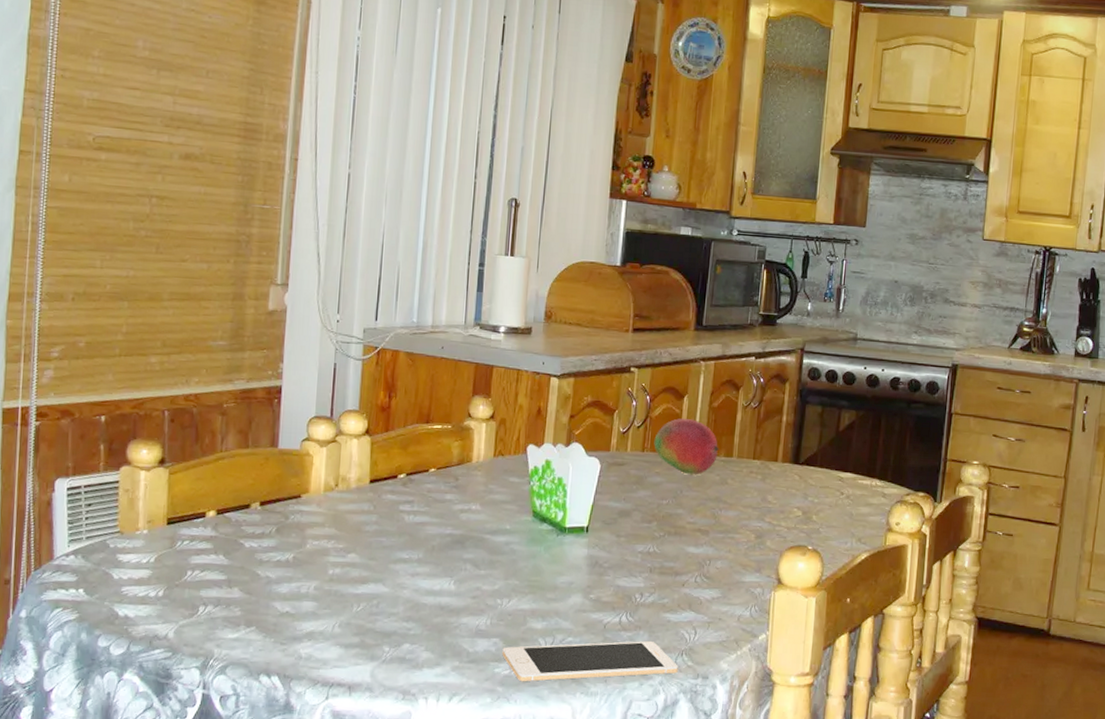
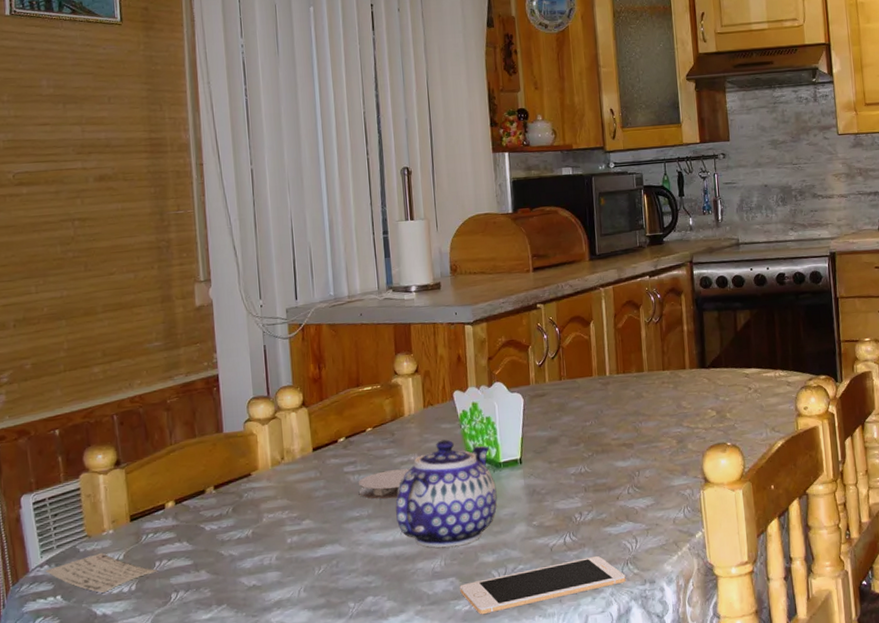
playing card: none [70,551,189,595] -> present [44,552,158,594]
coaster: none [411,516,469,547] -> present [358,468,409,499]
teapot: none [447,493,557,607] -> present [395,439,497,548]
fruit: present [654,418,719,475] -> none [569,342,630,395]

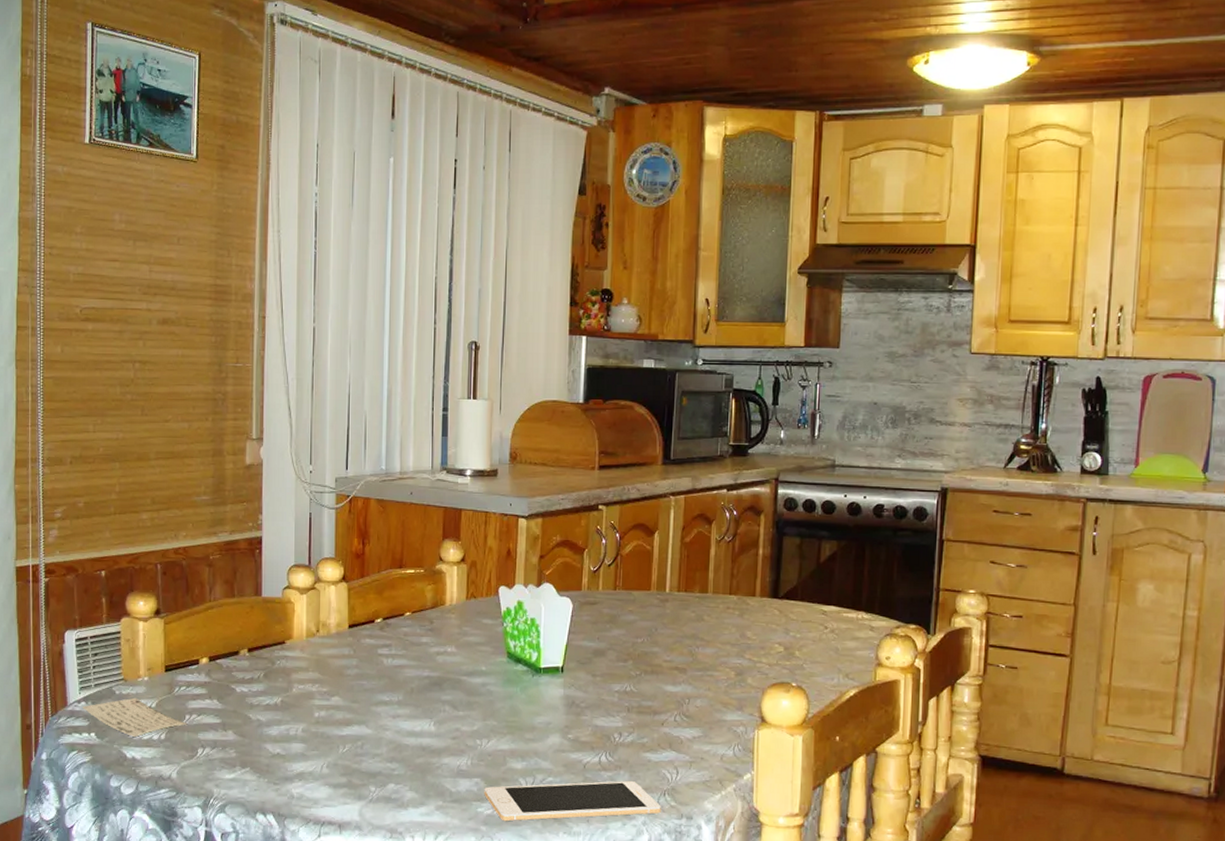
coaster: present [358,468,409,499] -> none [391,659,445,689]
teapot: present [395,439,497,548] -> none [427,635,533,748]

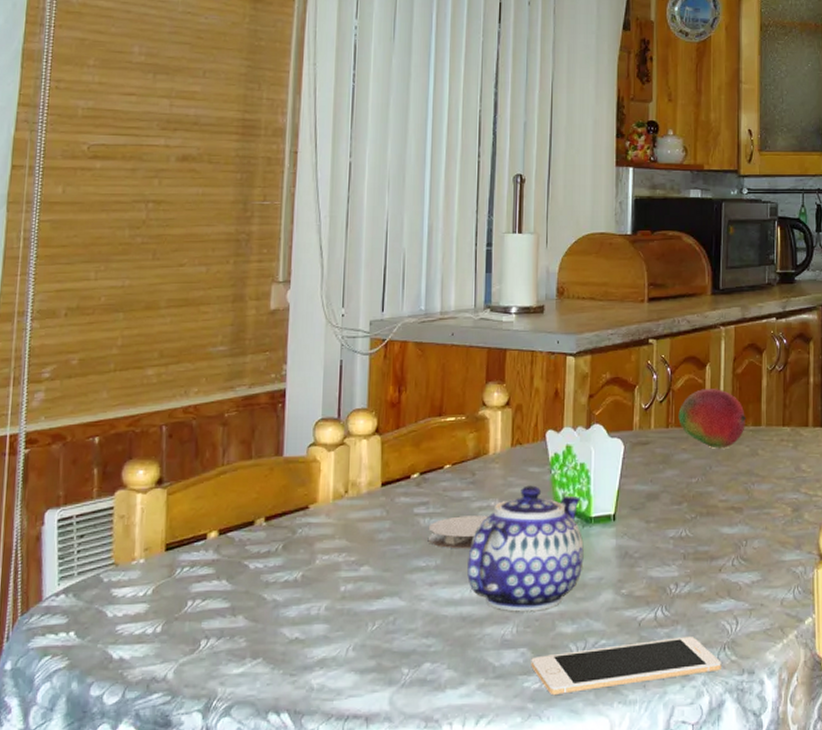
playing card: present [82,697,188,738] -> none [60,584,190,634]
coaster: none [391,659,445,689] -> present [428,515,488,549]
teapot: none [427,635,533,748] -> present [467,485,584,612]
fruit: none [626,555,693,613] -> present [678,389,747,449]

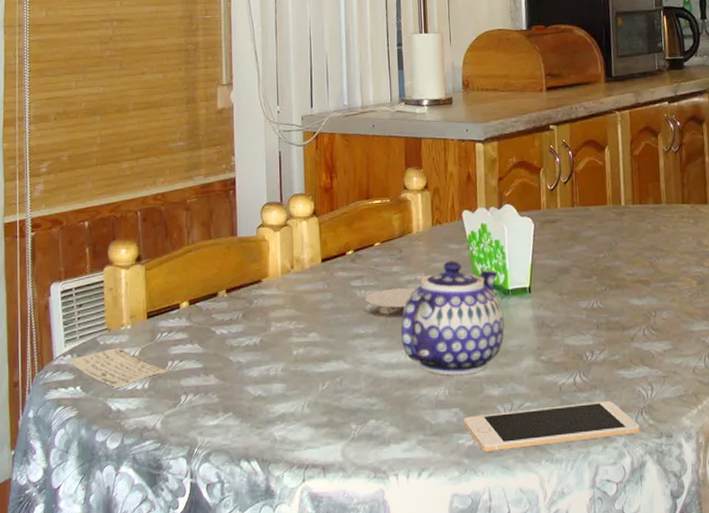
playing card: none [60,584,190,634] -> present [67,347,170,389]
fruit: present [678,389,747,449] -> none [582,170,647,226]

